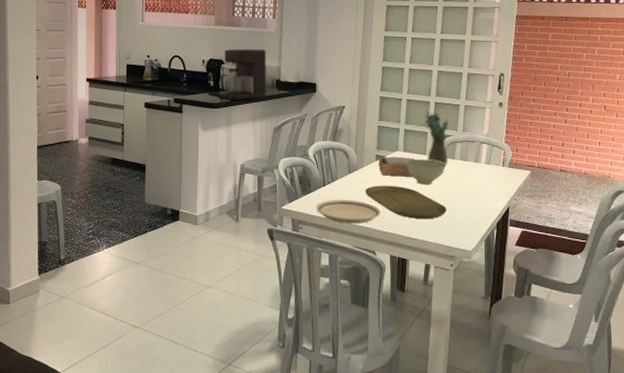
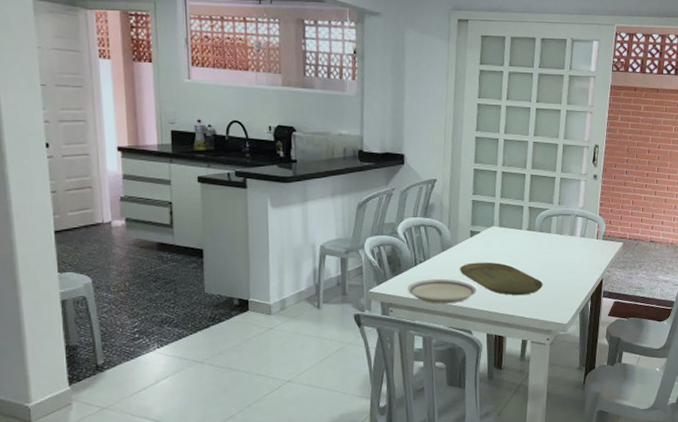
coffee maker: present [218,48,267,102] -> none [290,114,348,175]
napkin holder: present [378,156,415,177] -> none [473,232,511,253]
bowl: present [405,158,446,185] -> none [501,233,542,260]
vase: present [425,110,449,167] -> none [520,183,545,242]

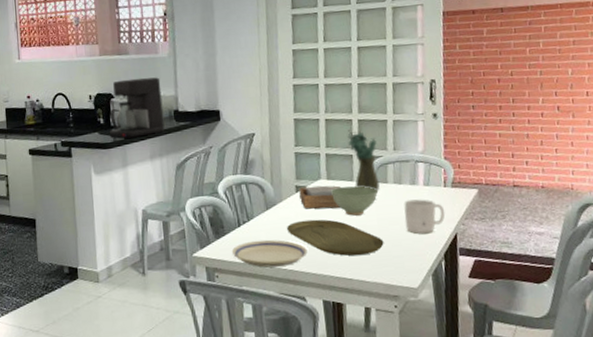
coffee maker: none [290,114,348,175] -> present [109,77,165,139]
napkin holder: none [473,232,511,253] -> present [299,185,342,209]
bowl: none [501,233,542,260] -> present [330,186,378,216]
vase: none [520,183,545,242] -> present [347,130,380,194]
mug: none [562,248,595,279] -> present [403,199,445,234]

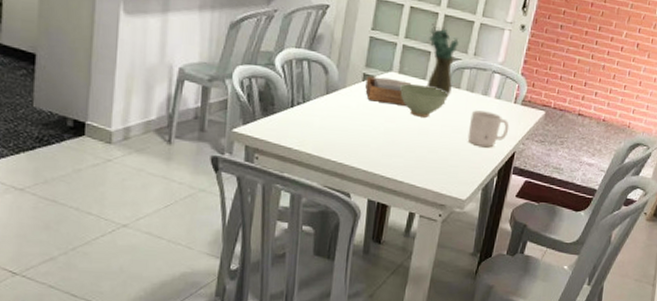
plate: present [231,239,307,268] -> none [278,125,362,158]
placemat: present [287,219,384,256] -> none [345,112,443,160]

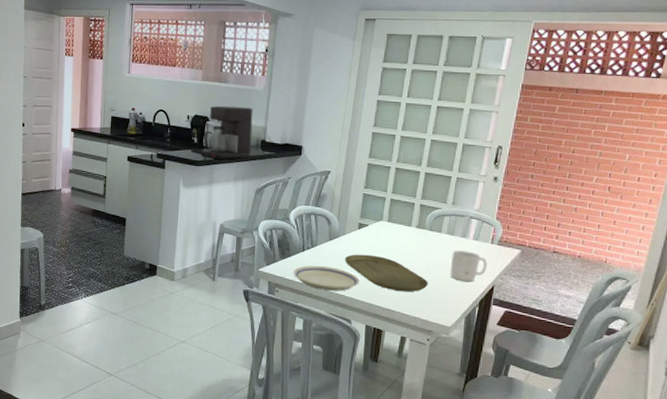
plate: none [278,125,362,158] -> present [293,265,360,291]
placemat: none [345,112,443,160] -> present [345,254,428,292]
napkin holder: present [365,76,412,106] -> none [361,225,400,248]
bowl: present [399,83,448,118] -> none [389,229,431,257]
vase: present [426,24,459,98] -> none [412,180,438,241]

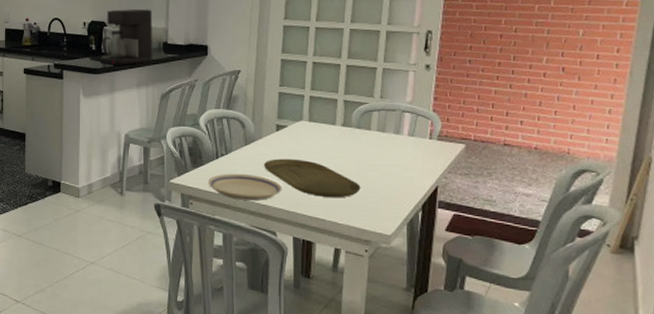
mug: present [450,250,488,282] -> none [384,149,428,184]

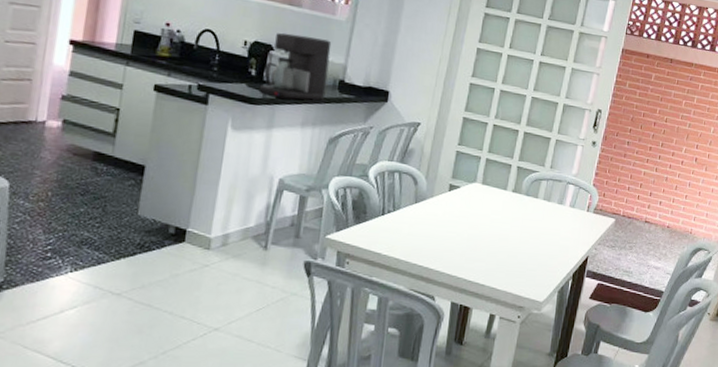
plate: present [207,173,282,201] -> none [369,232,447,263]
placemat: present [264,158,361,198] -> none [432,219,522,264]

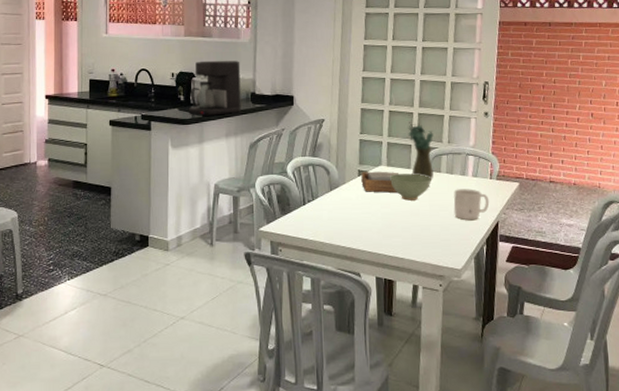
napkin holder: none [451,187,494,214] -> present [361,171,400,193]
bowl: none [482,193,527,225] -> present [389,173,431,201]
vase: none [507,140,537,207] -> present [408,122,434,181]
mug: none [544,218,583,253] -> present [453,189,490,221]

